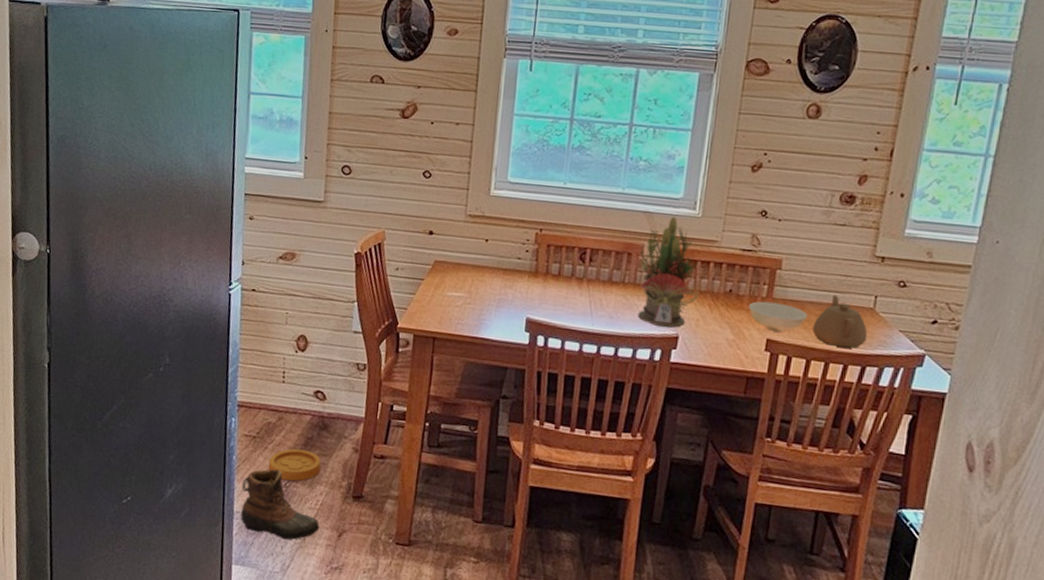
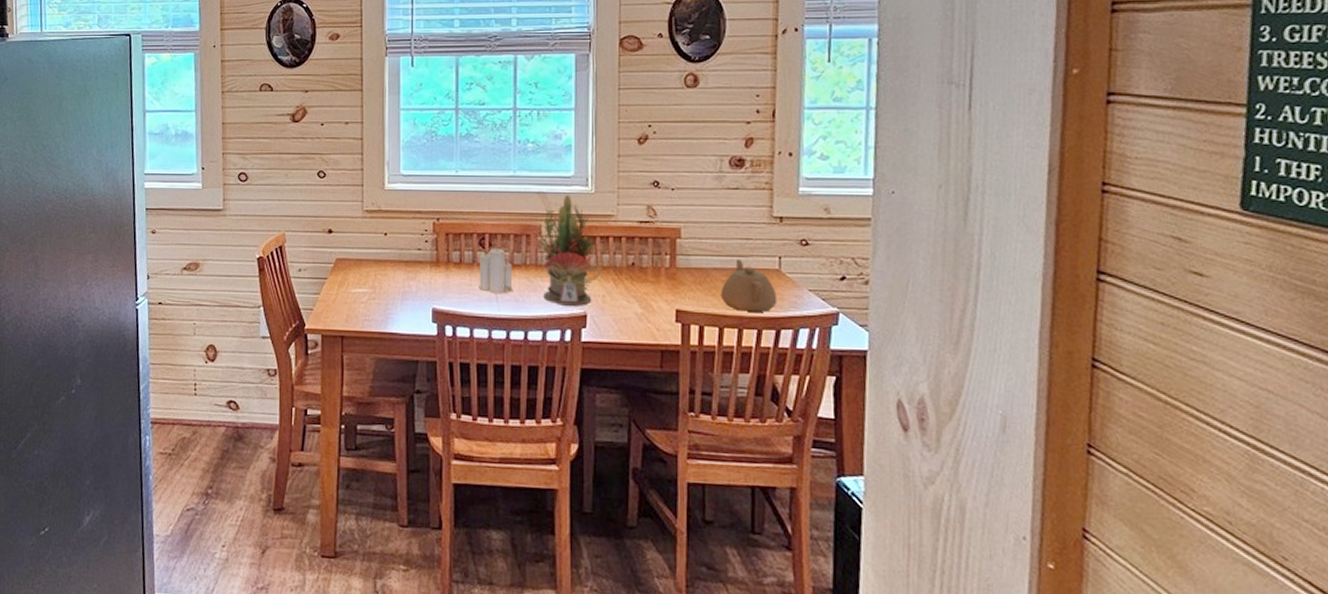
boot: present [241,469,320,540] -> none [160,486,243,562]
pet bowl: present [268,448,321,482] -> none [185,463,238,498]
candle: none [574,263,610,310] -> present [478,247,513,294]
bowl: present [749,301,808,333] -> none [654,271,714,302]

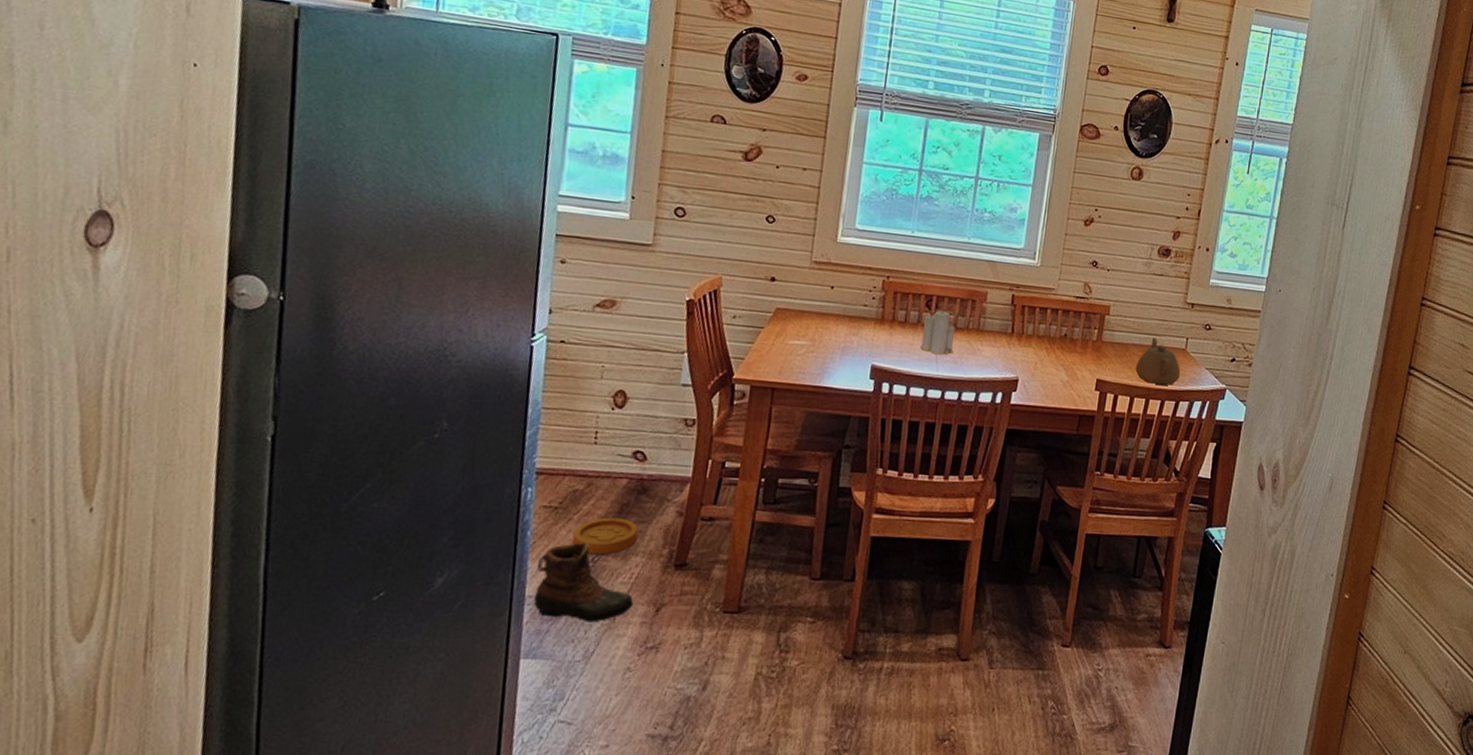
boot: none [160,486,243,562] -> present [534,542,634,623]
pet bowl: none [185,463,238,498] -> present [572,517,638,555]
flower arrangement: present [537,195,602,306] -> none [981,266,1039,371]

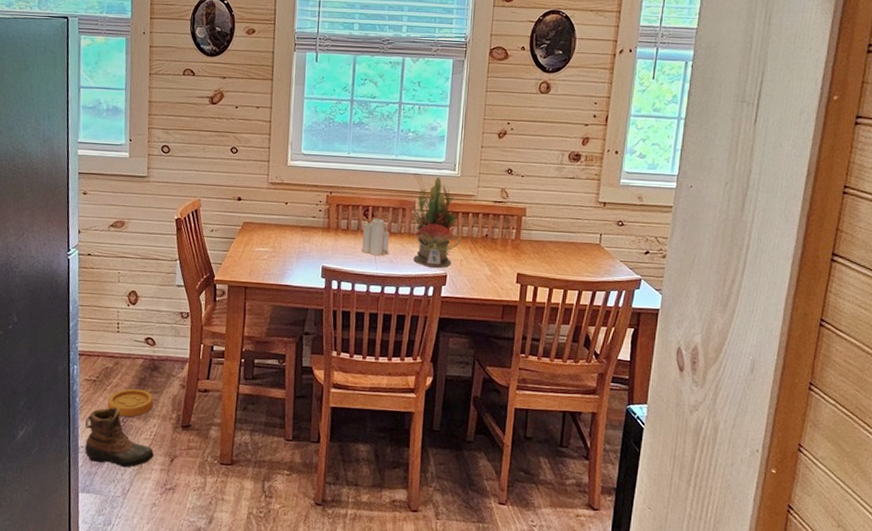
flower arrangement: none [981,266,1039,371] -> present [412,177,462,268]
teapot: present [1135,337,1181,385] -> none [552,234,596,277]

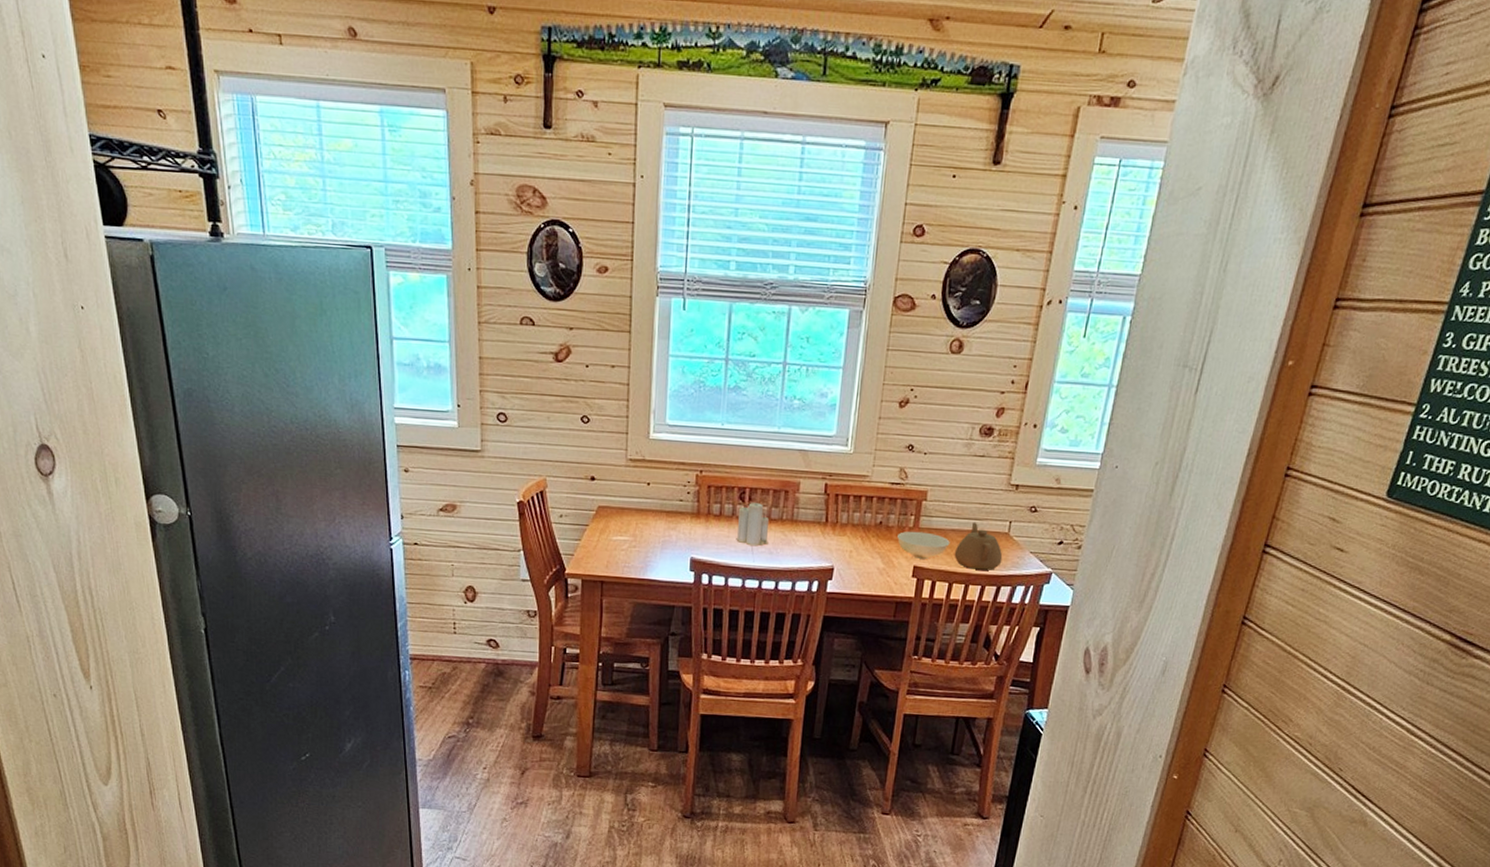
boot: present [84,407,155,468] -> none [421,716,503,782]
pet bowl: present [107,388,153,417] -> none [446,696,499,727]
flower arrangement: present [412,177,462,268] -> none [796,454,853,560]
bowl: none [502,242,549,267] -> present [897,531,950,559]
teapot: none [552,234,596,277] -> present [954,522,1003,570]

